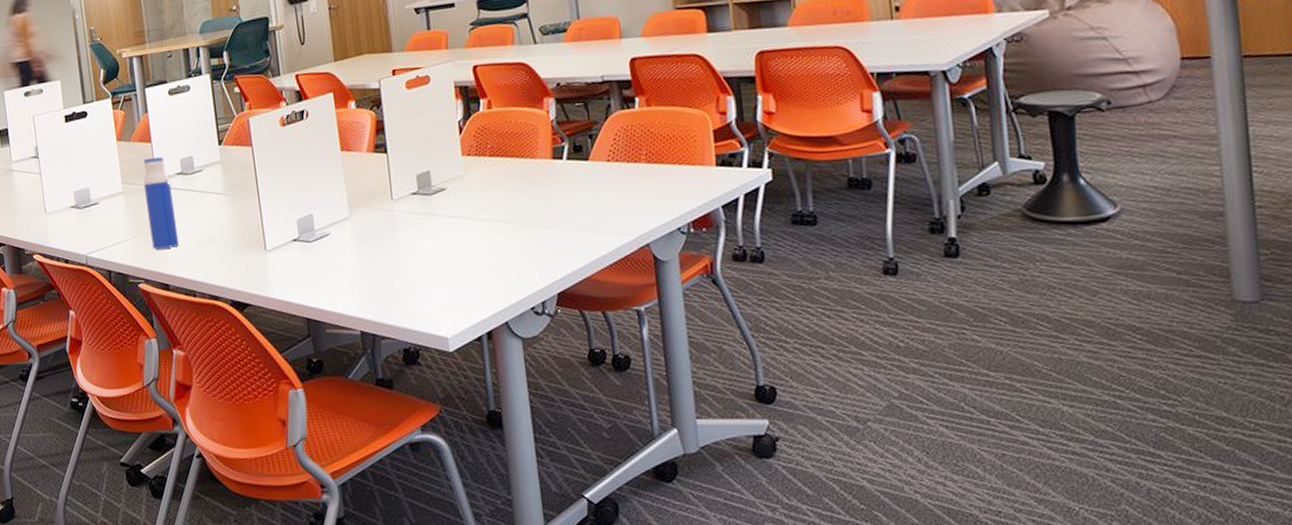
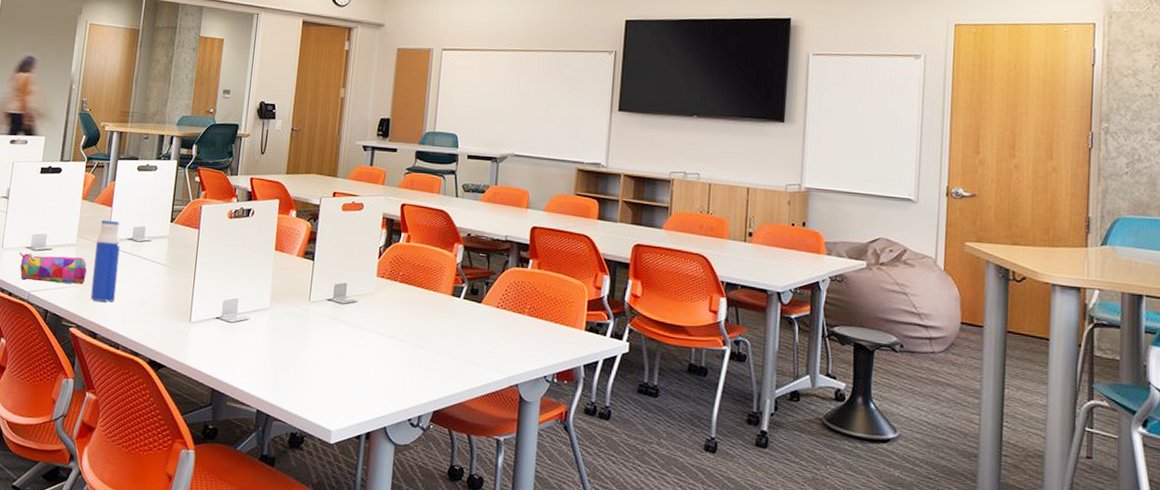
pencil case: none [65,205,143,244] -> present [19,251,87,284]

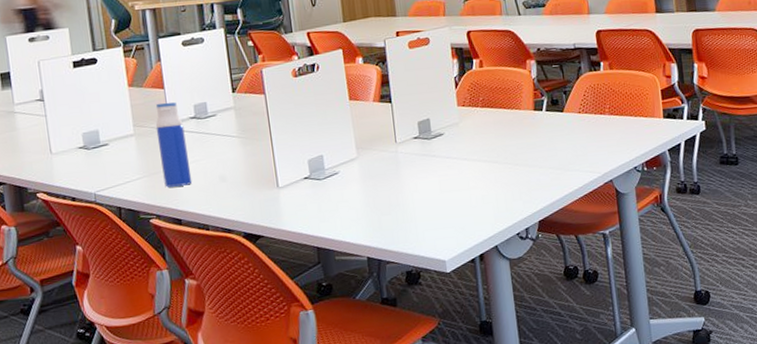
pencil case: present [19,251,87,284] -> none [72,146,155,182]

